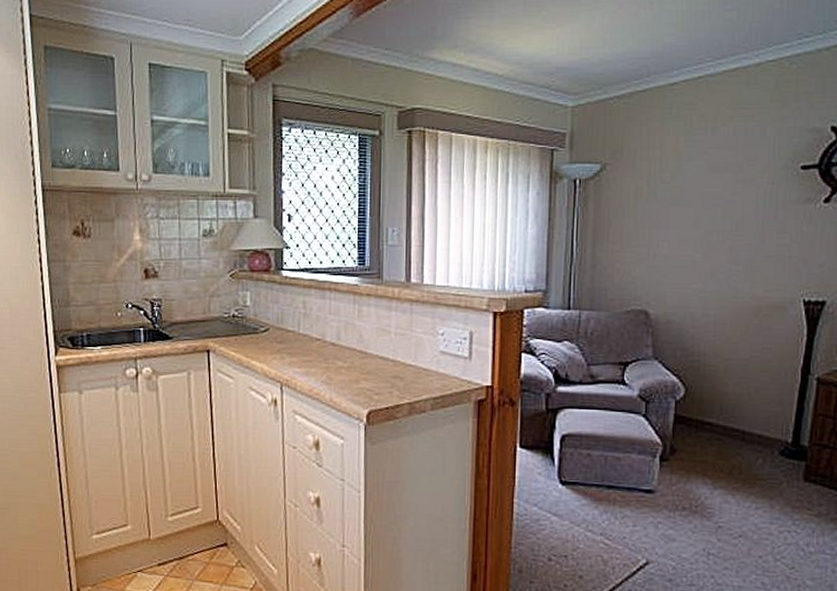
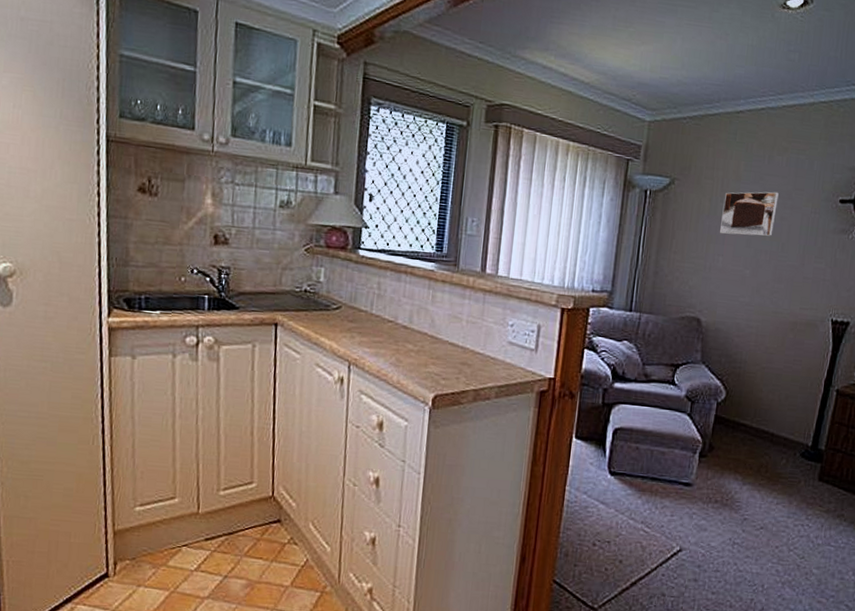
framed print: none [661,165,727,218] -> present [719,191,779,236]

